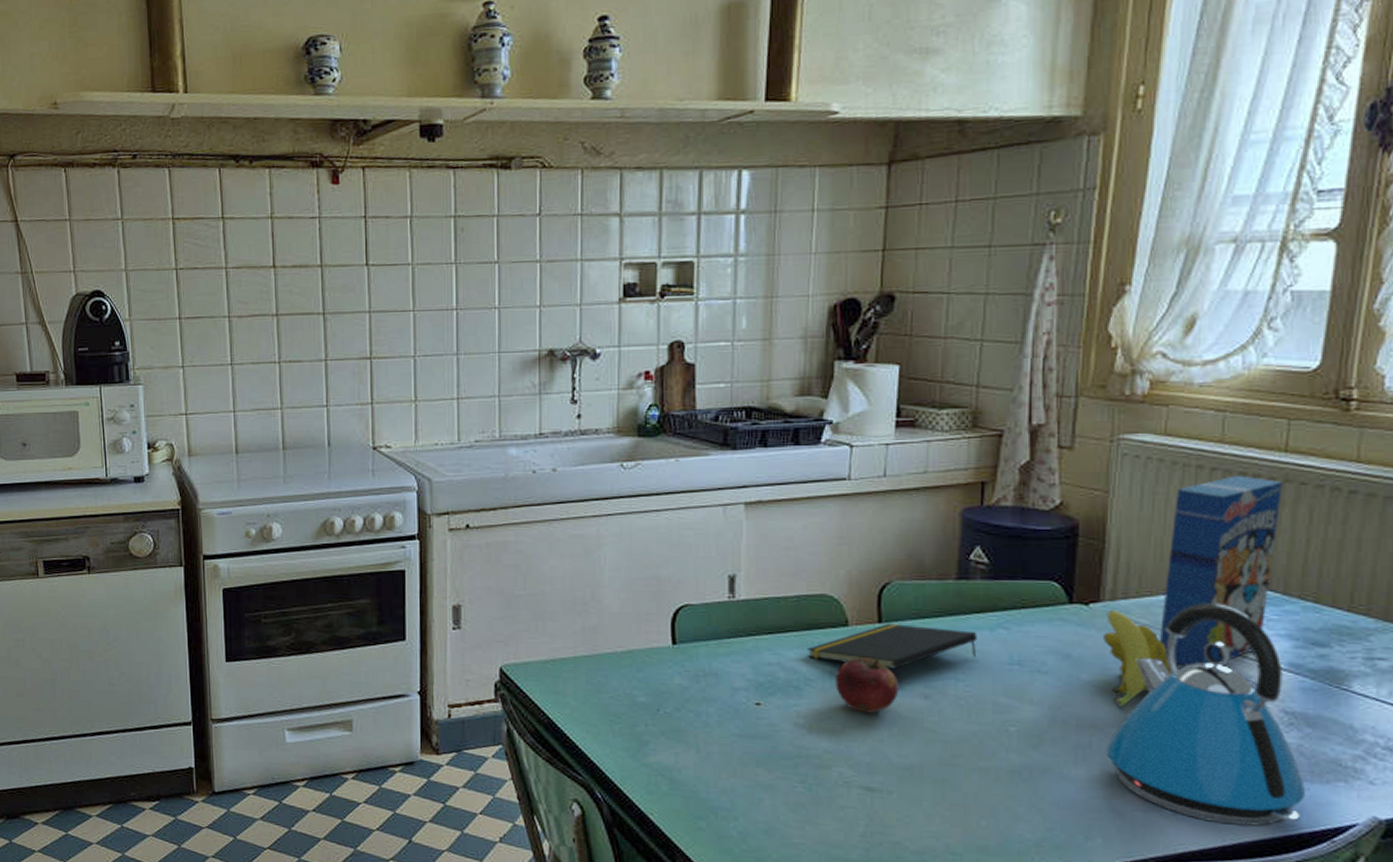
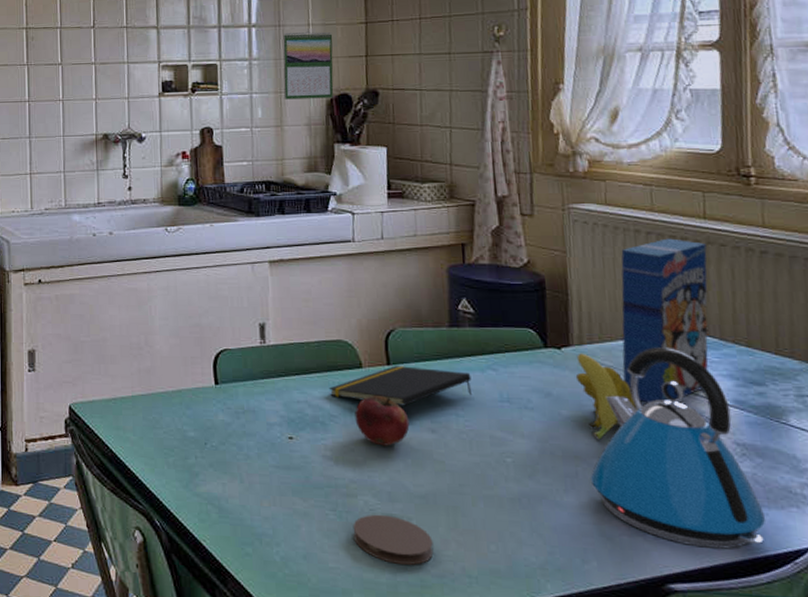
calendar: none [775,218,843,306] -> present [283,31,334,100]
coaster: none [823,787,915,841] -> present [353,514,434,565]

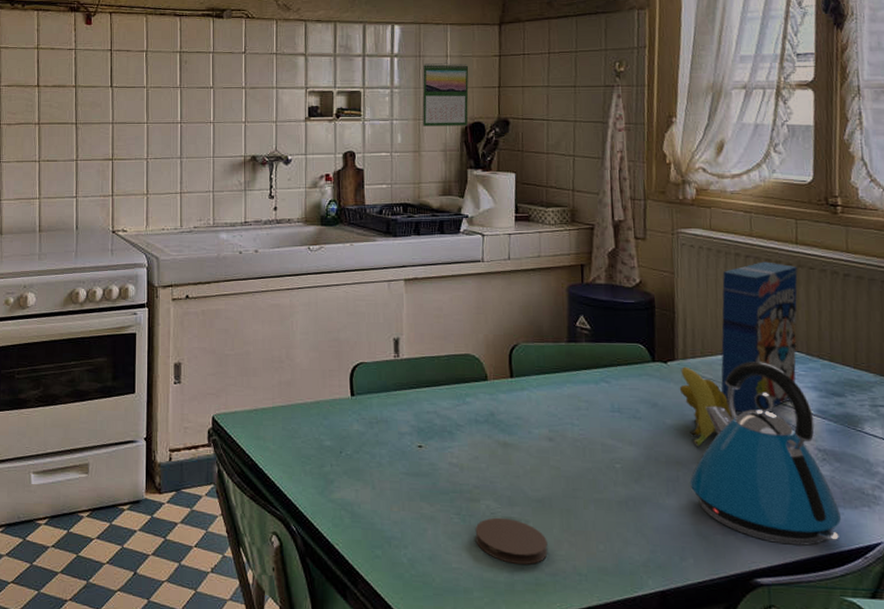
notepad: present [328,366,473,406] -> none [456,378,587,416]
fruit: present [355,396,410,446] -> none [480,406,530,454]

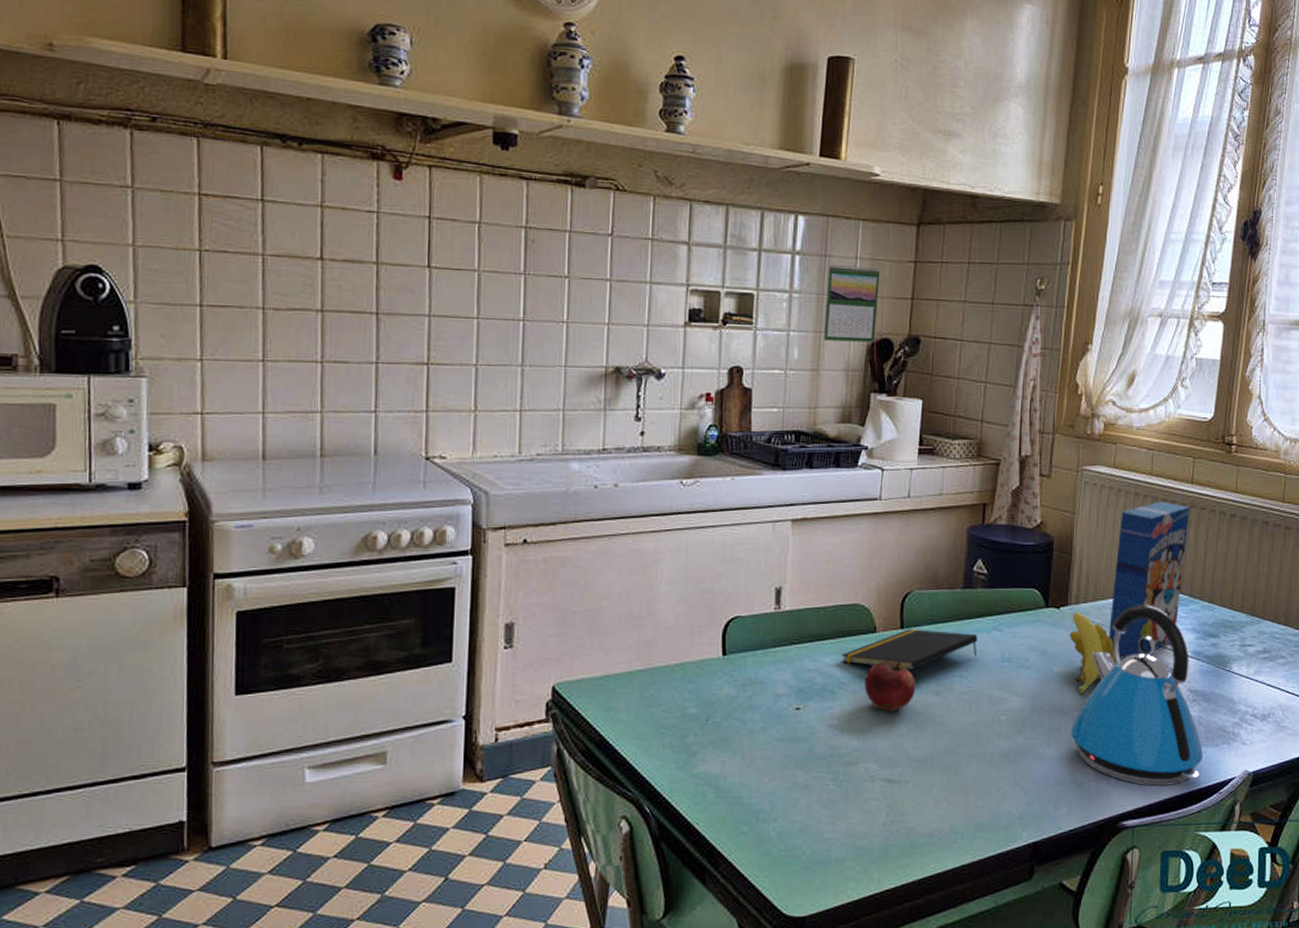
notepad: none [456,378,587,416] -> present [841,629,978,670]
coaster: present [475,517,548,565] -> none [851,780,926,828]
fruit: none [480,406,530,454] -> present [864,661,916,711]

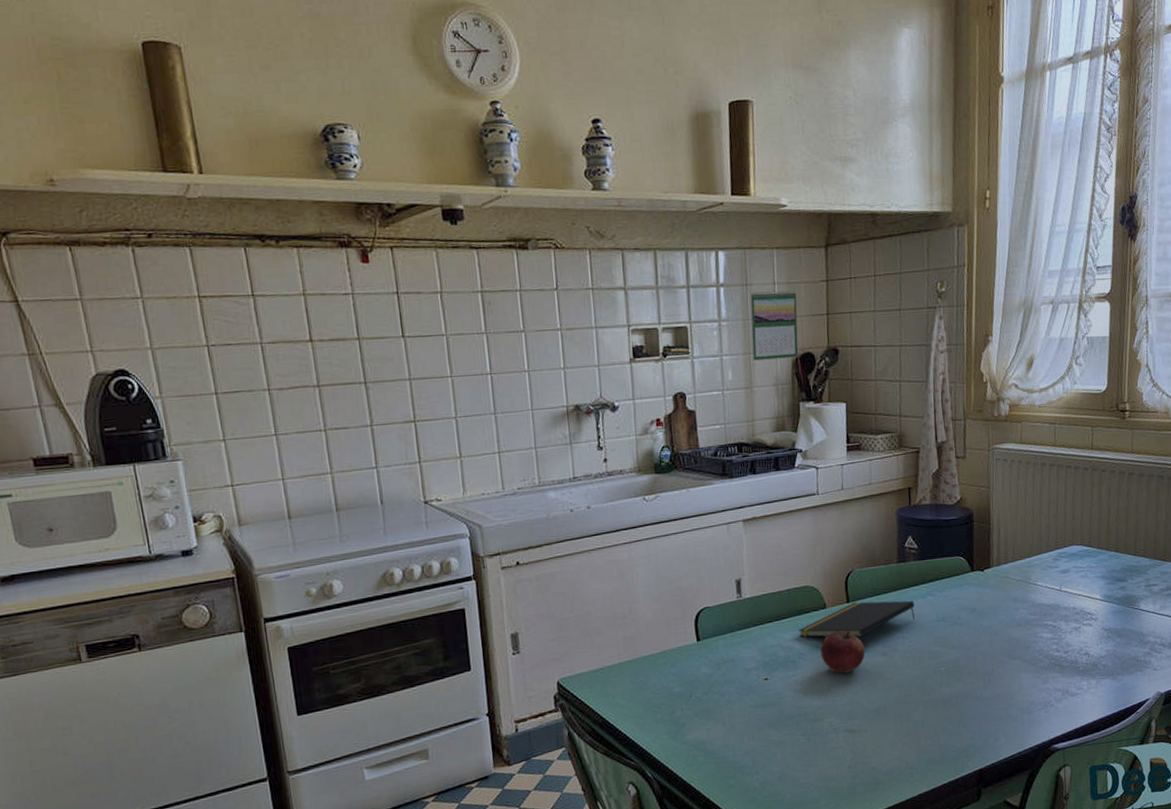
banana: present [1069,611,1118,694] -> none [994,572,1039,642]
kettle: present [1070,605,1204,786] -> none [1002,559,1121,714]
cereal box: present [1109,501,1190,658] -> none [1028,468,1092,607]

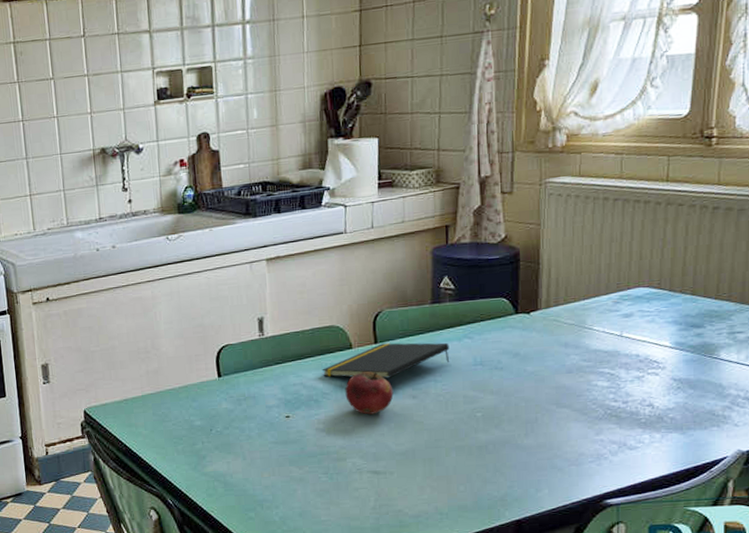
calendar: present [750,290,799,361] -> none [277,23,328,98]

